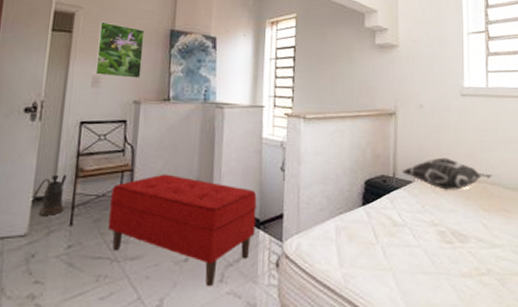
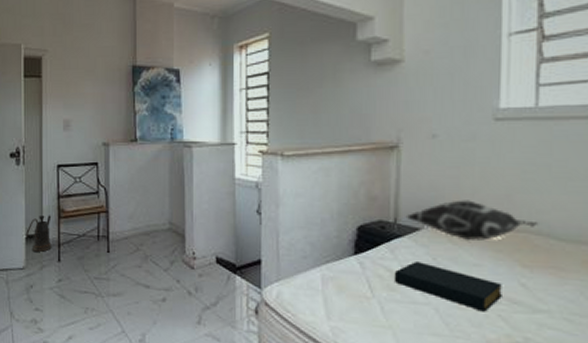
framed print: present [95,21,145,78] -> none [66,63,107,120]
bench: present [108,174,257,287] -> none [90,215,232,328]
hardback book: none [393,209,471,250] -> present [394,260,502,312]

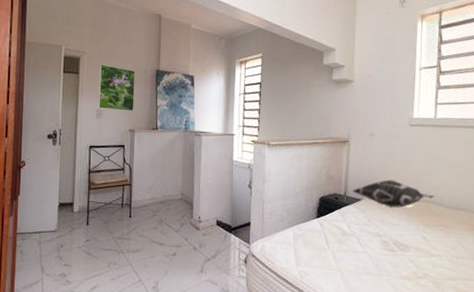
watering can: present [26,215,52,253] -> none [59,187,83,218]
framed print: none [66,63,107,120] -> present [98,64,136,111]
hardback book: present [394,260,502,312] -> none [343,222,412,257]

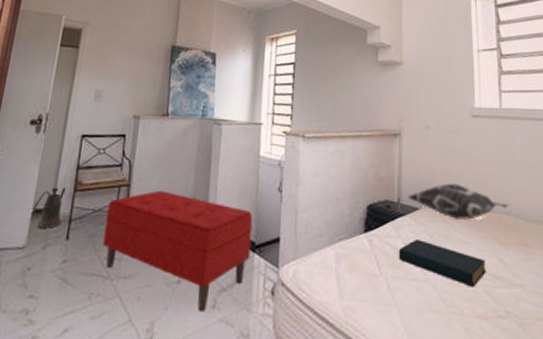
watering can: none [59,187,83,218] -> present [33,187,67,230]
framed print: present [98,64,136,111] -> none [98,37,147,93]
bench: none [115,188,229,275] -> present [103,190,253,313]
hardback book: none [343,222,412,257] -> present [398,238,486,287]

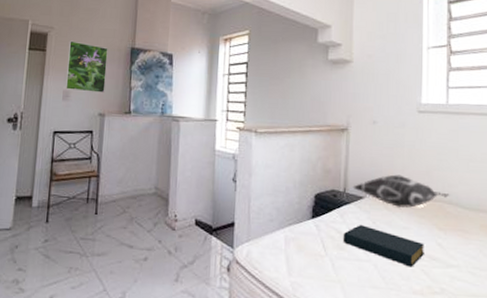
watering can: present [33,187,67,230] -> none [16,178,44,214]
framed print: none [98,37,147,93] -> present [66,40,108,93]
bench: present [103,190,253,313] -> none [78,180,210,285]

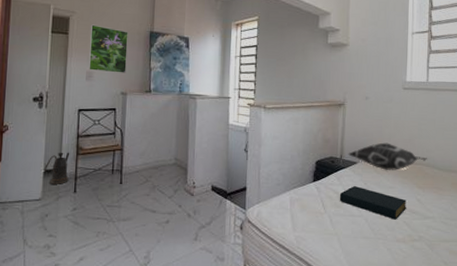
watering can: none [16,178,44,214] -> present [44,152,70,185]

